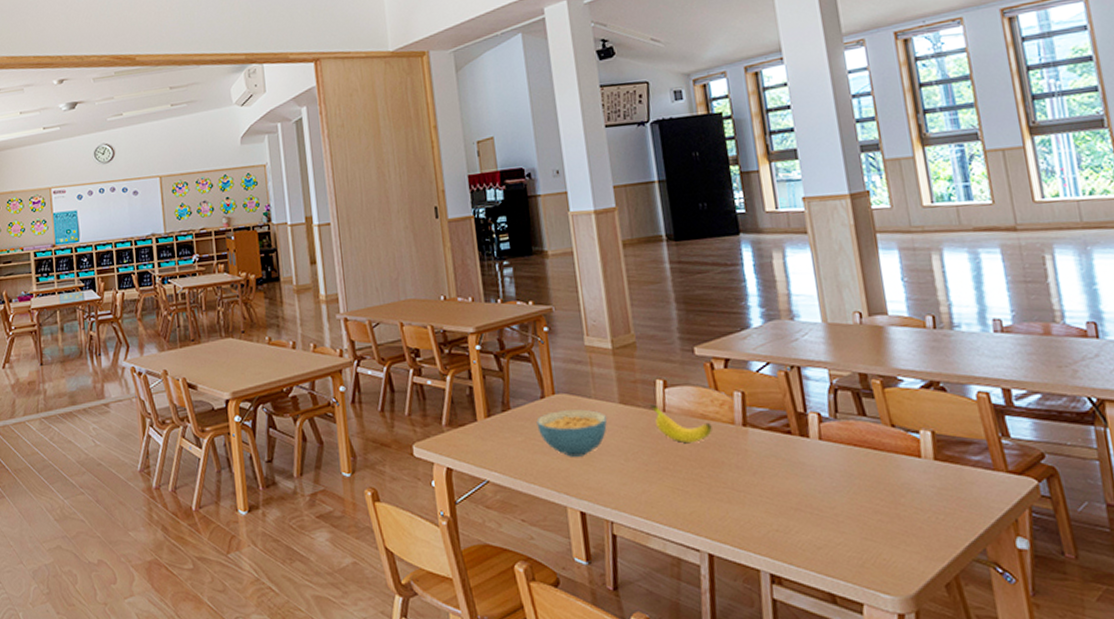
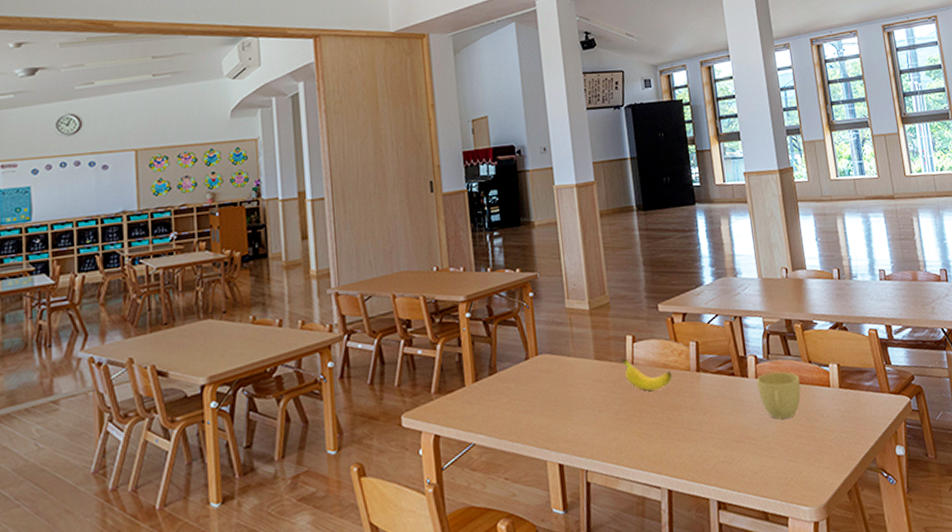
cereal bowl: present [537,409,607,457] -> none [521,367,584,414]
cup: none [820,433,881,491] -> present [757,371,801,420]

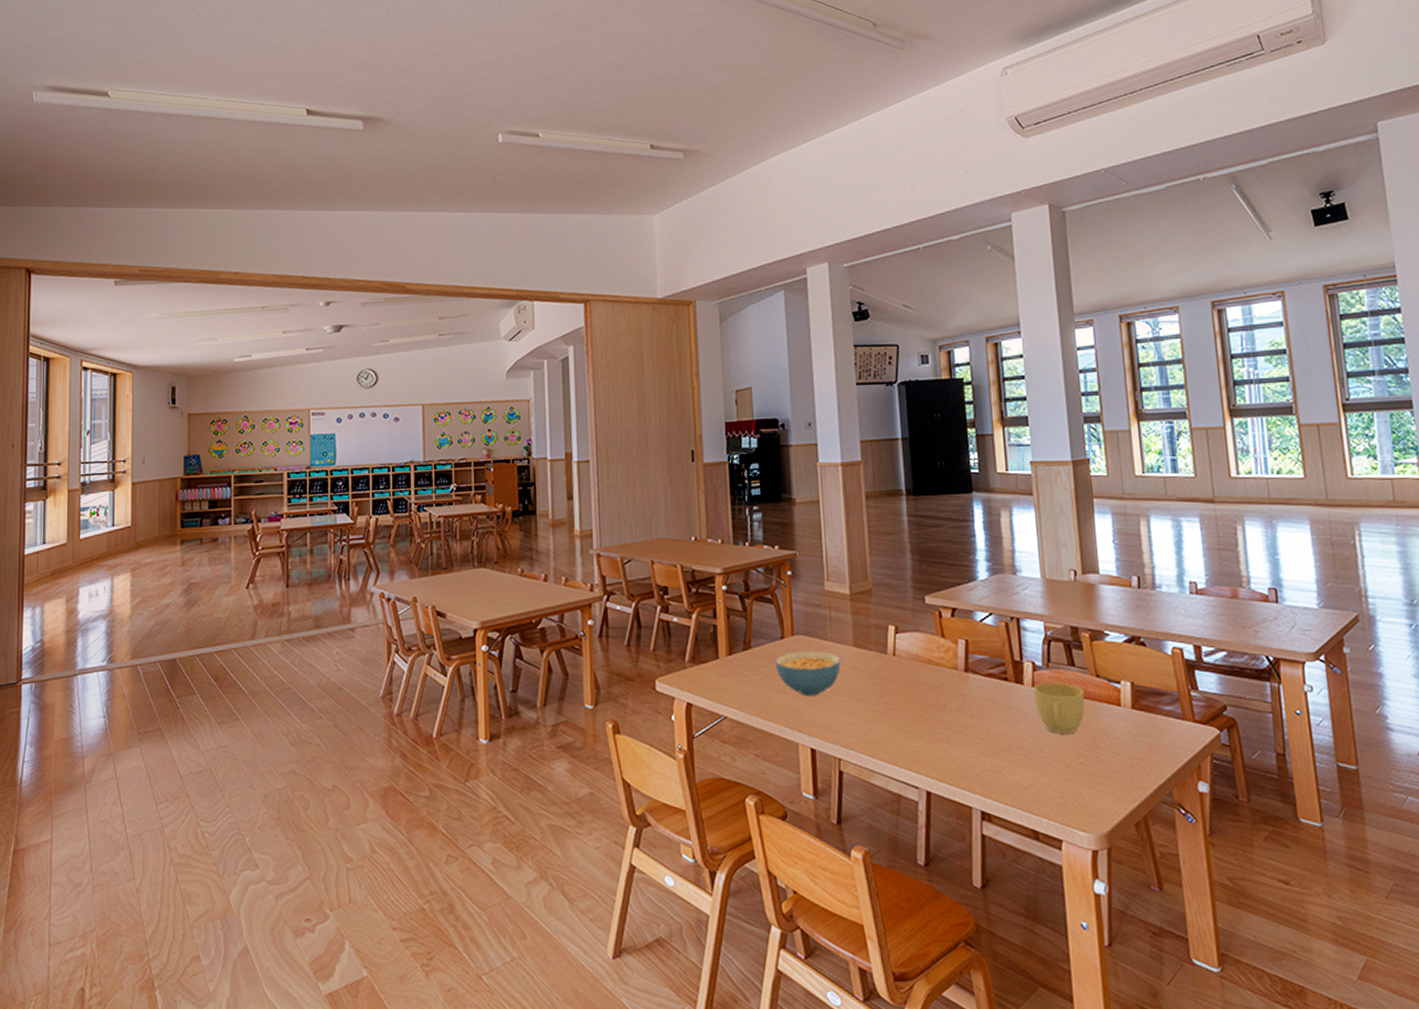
cereal bowl: none [521,367,584,414] -> present [775,651,842,696]
banana: present [620,358,672,391] -> none [881,648,937,685]

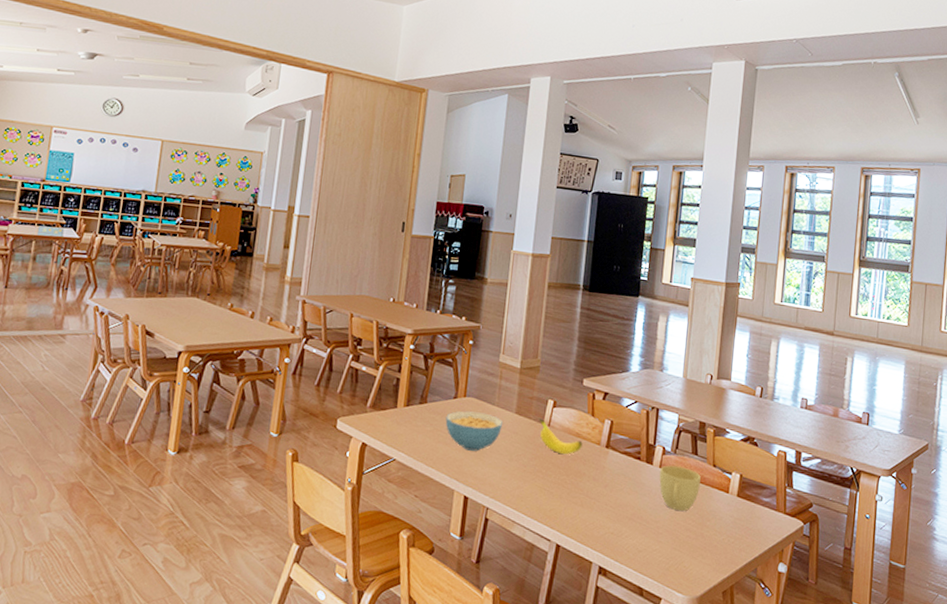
banana: none [881,648,937,685] -> present [538,418,583,454]

